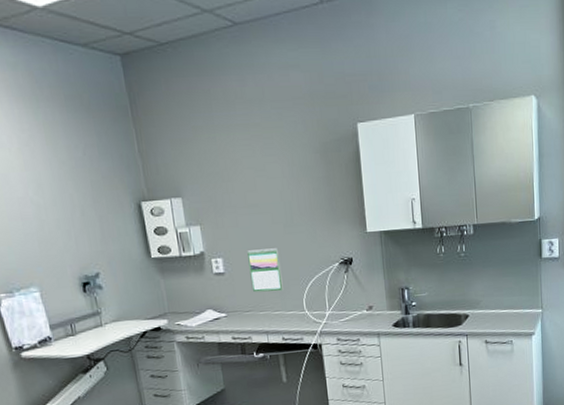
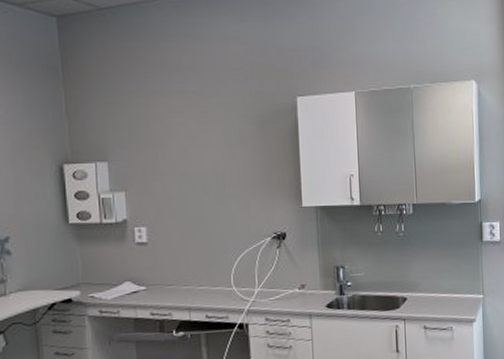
calendar: present [247,248,283,293] -> none [174,219,210,265]

